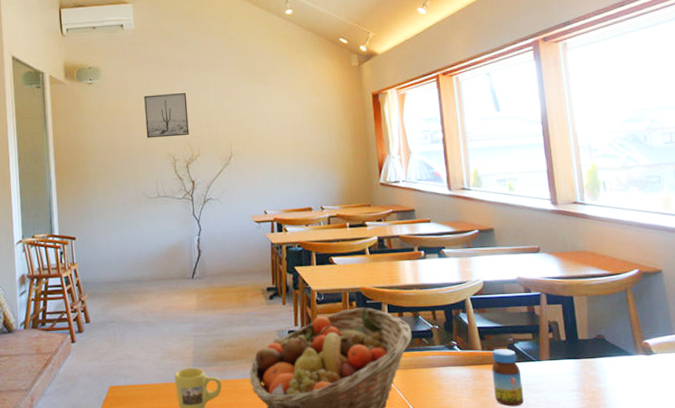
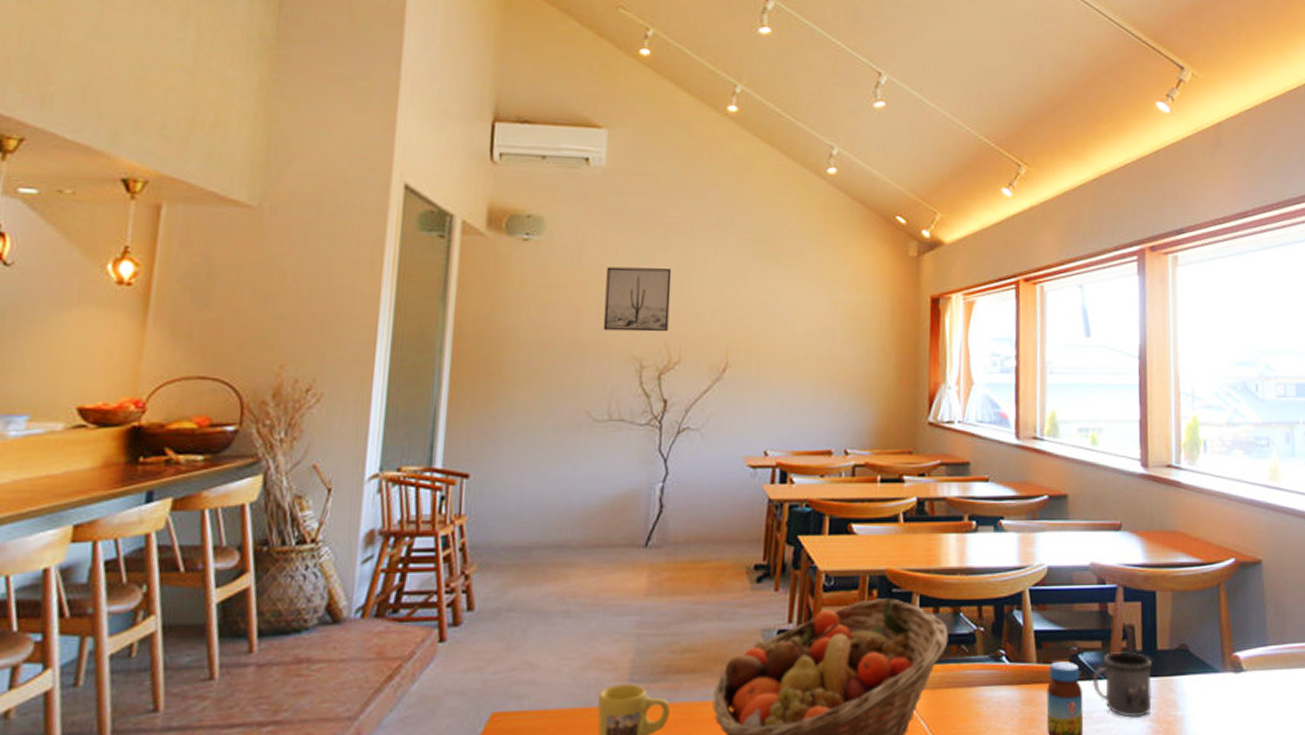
mug: none [527,341,578,389] -> present [1092,651,1153,718]

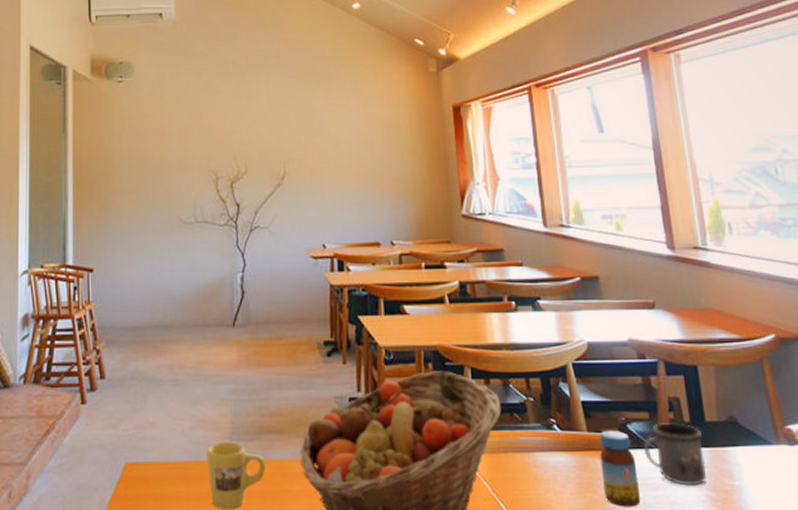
wall art: present [603,266,672,332] -> none [183,97,235,150]

